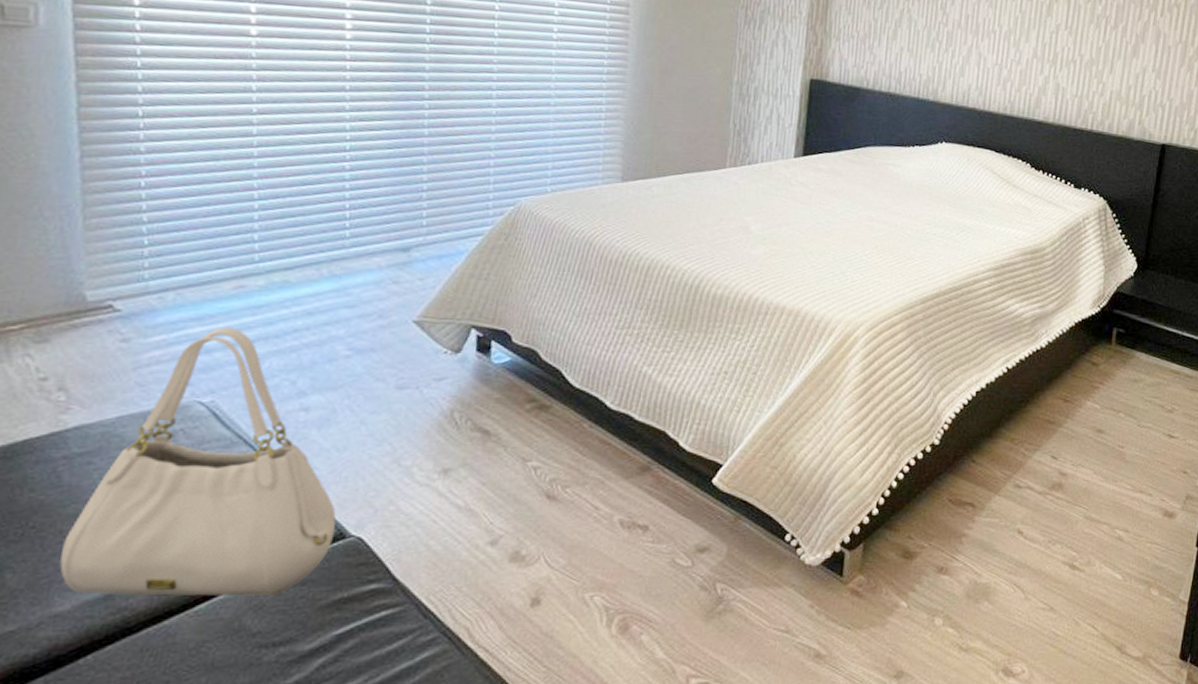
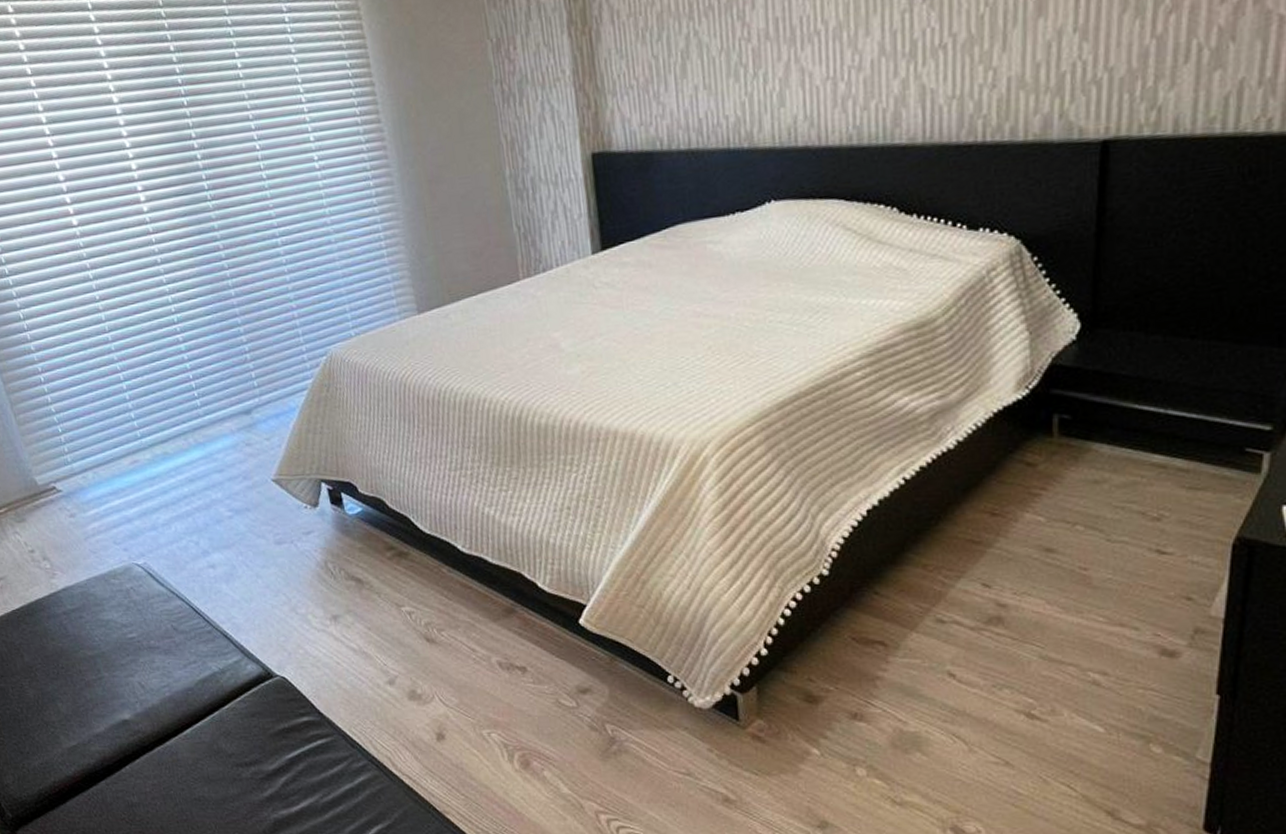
handbag: present [59,326,336,597] -> none [84,497,264,725]

